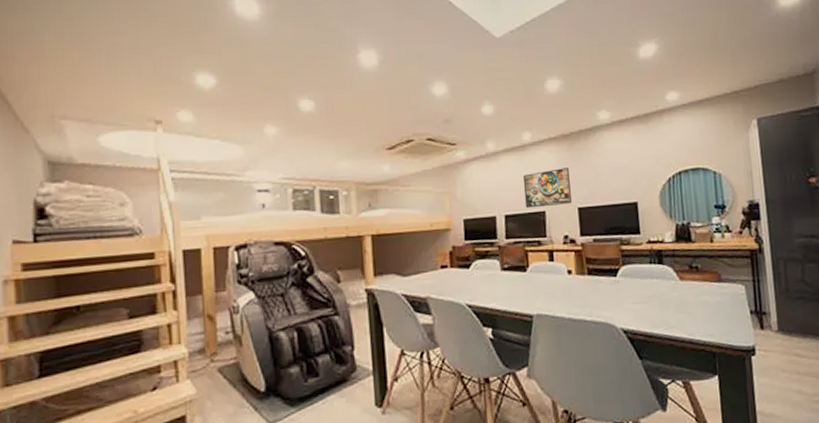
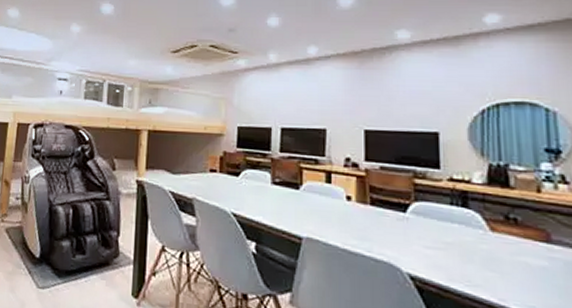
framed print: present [522,168,572,209] -> none [304,86,357,125]

